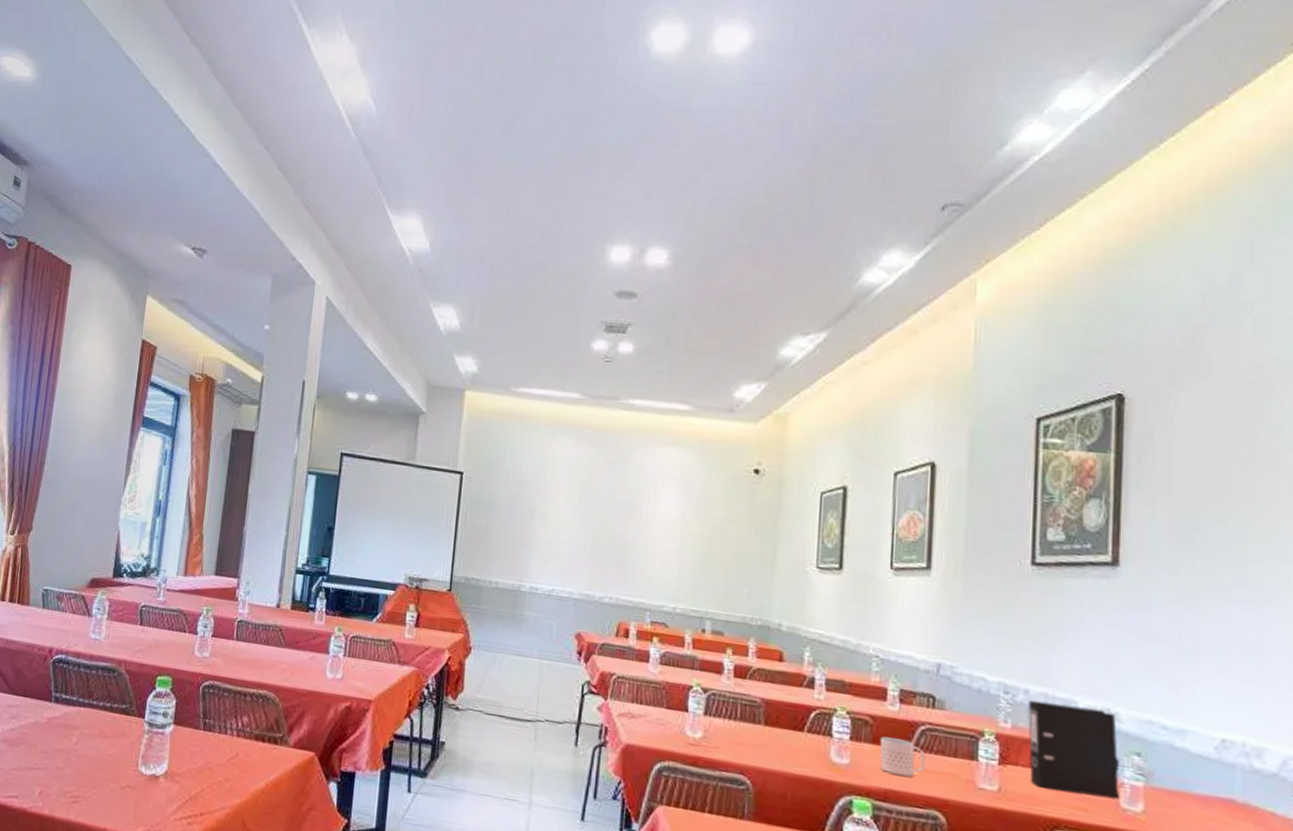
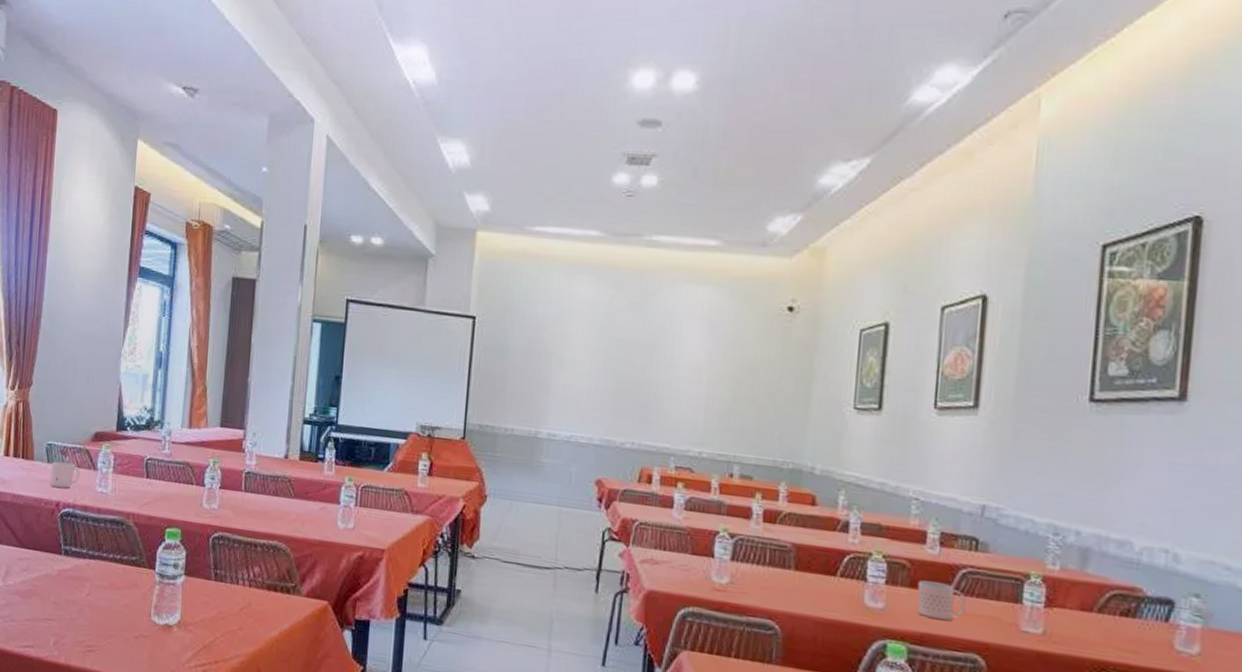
mug: none [44,607,75,635] -> present [50,461,81,488]
binder: present [1028,699,1119,800] -> none [1077,541,1175,642]

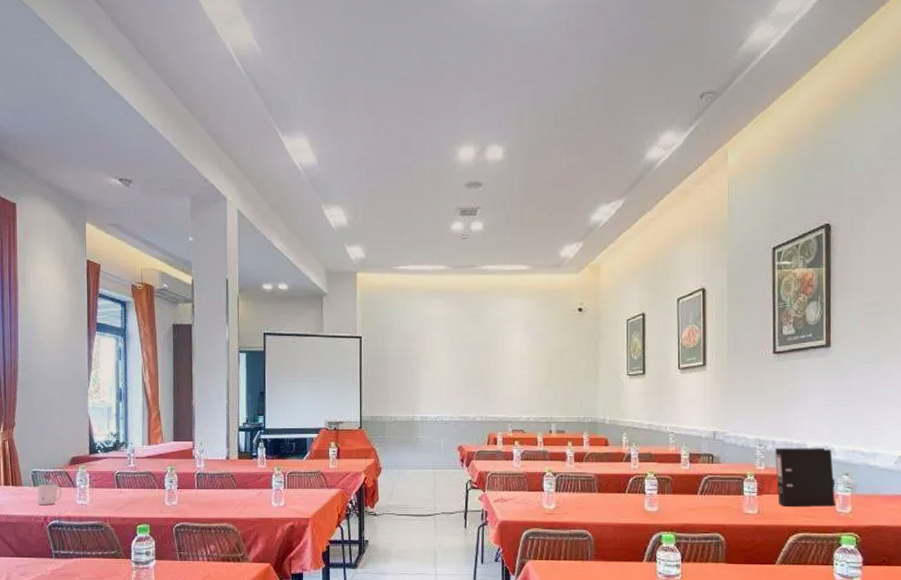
mug: present [917,580,966,621] -> none [677,488,709,514]
binder: none [1077,541,1175,642] -> present [775,448,835,507]

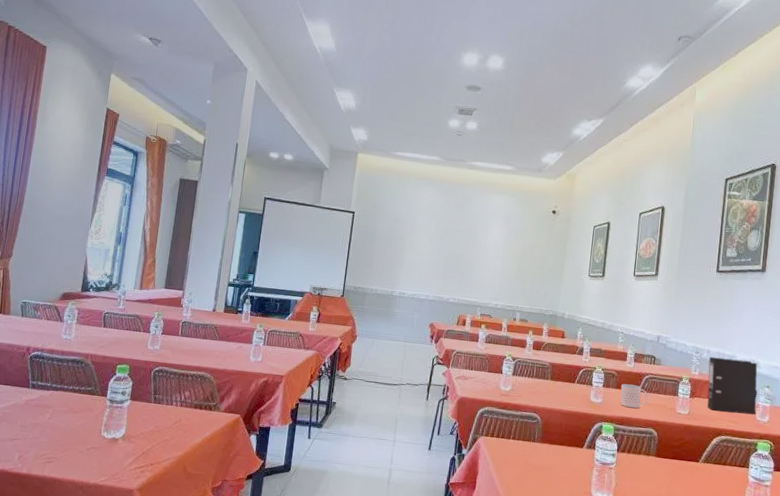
mug: present [37,484,63,506] -> none [22,315,49,336]
mug: none [677,488,709,514] -> present [620,384,648,409]

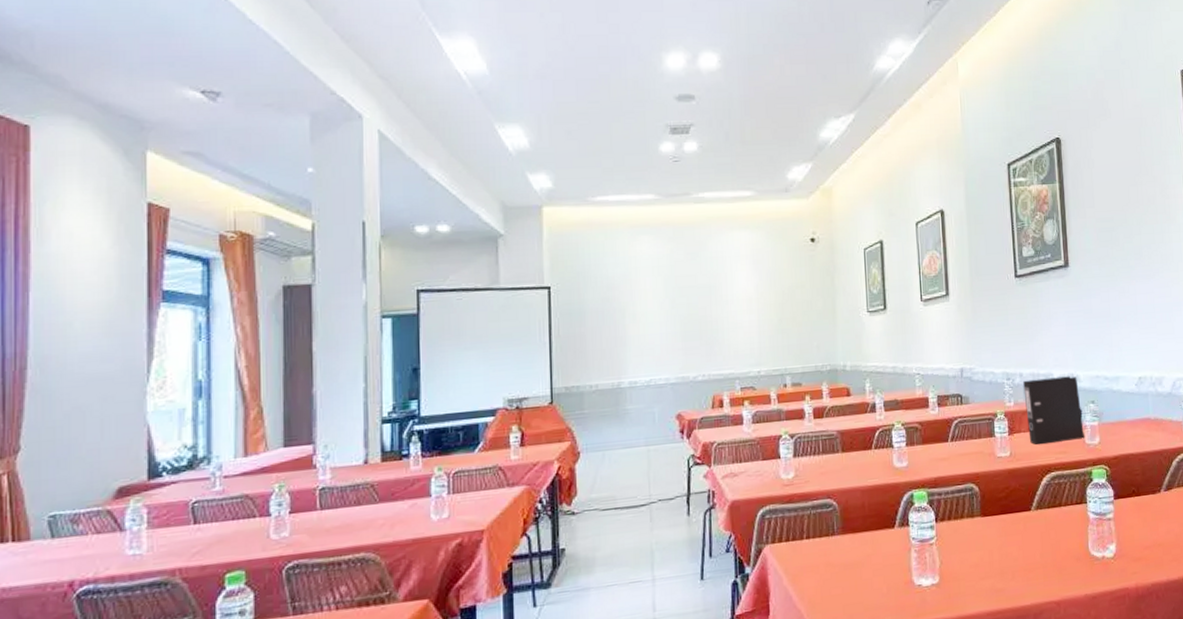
mug: present [620,384,648,409] -> none [927,434,960,465]

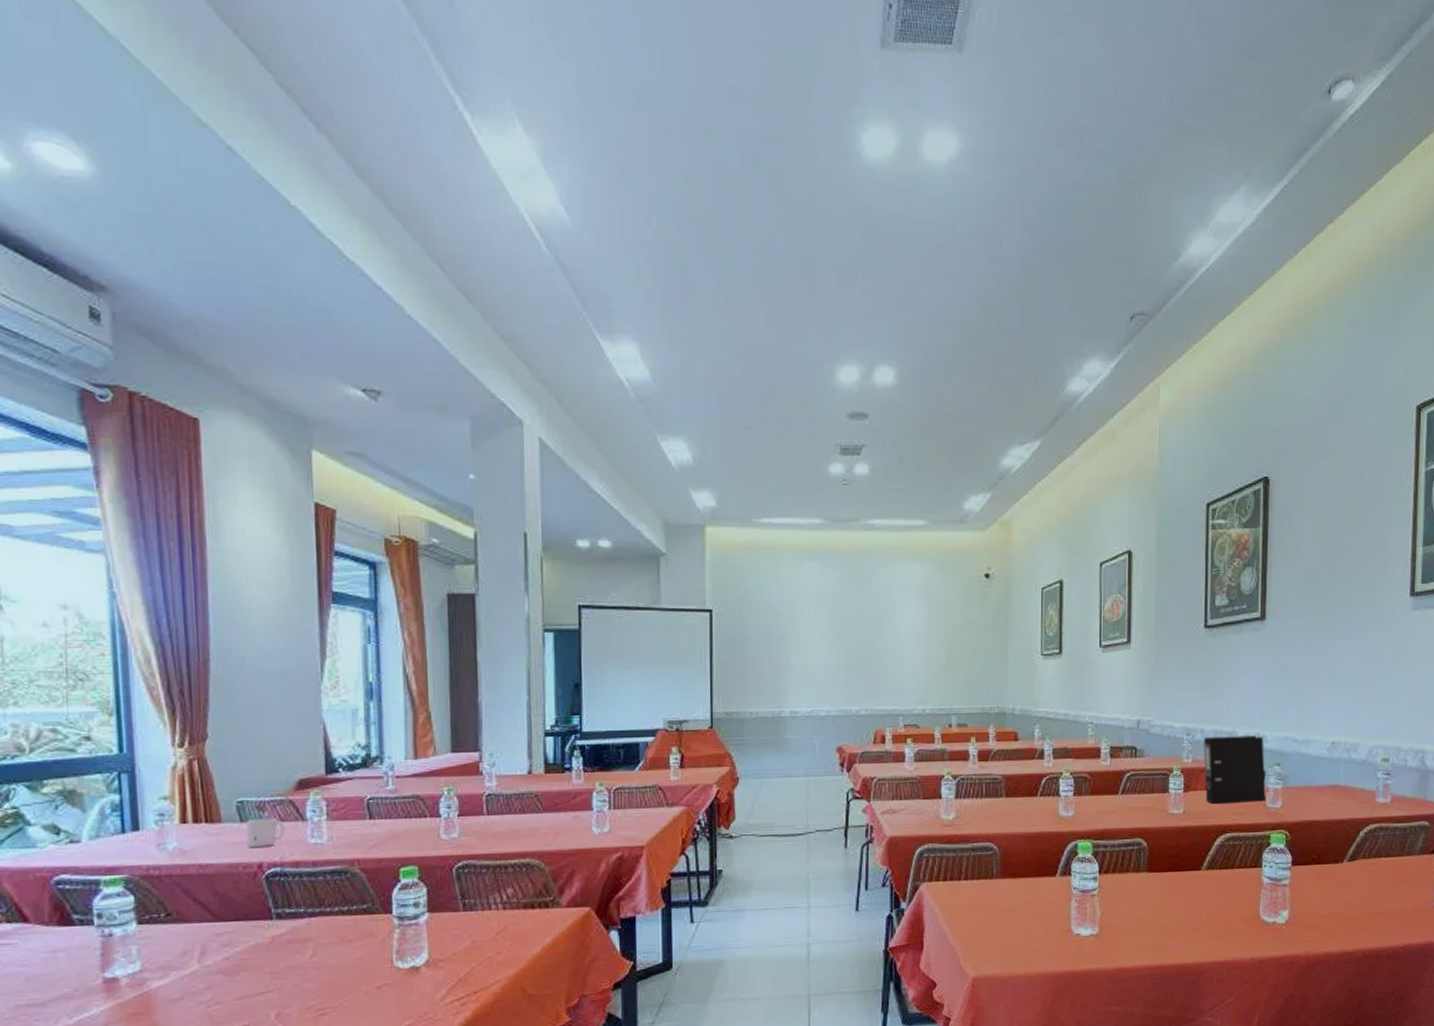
mug: none [57,530,101,566] -> present [245,817,286,848]

